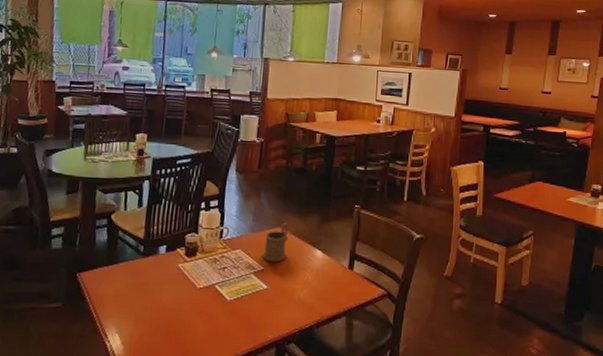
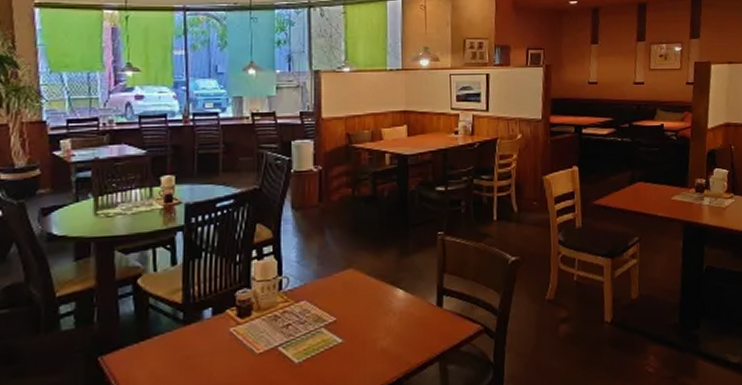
mug: present [262,222,289,262] -> none [333,261,362,311]

